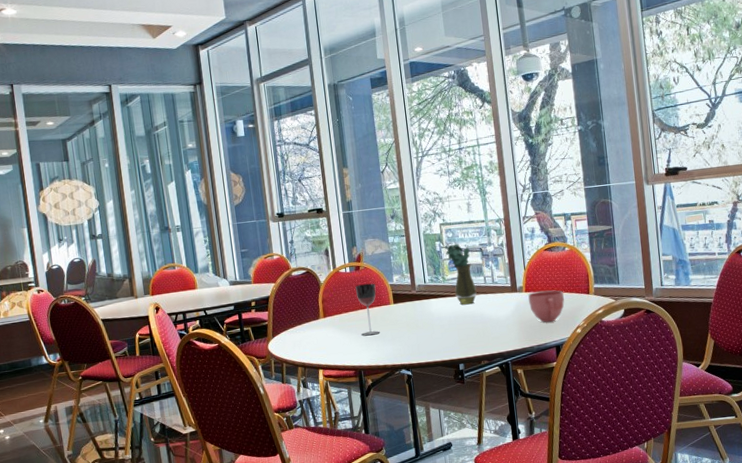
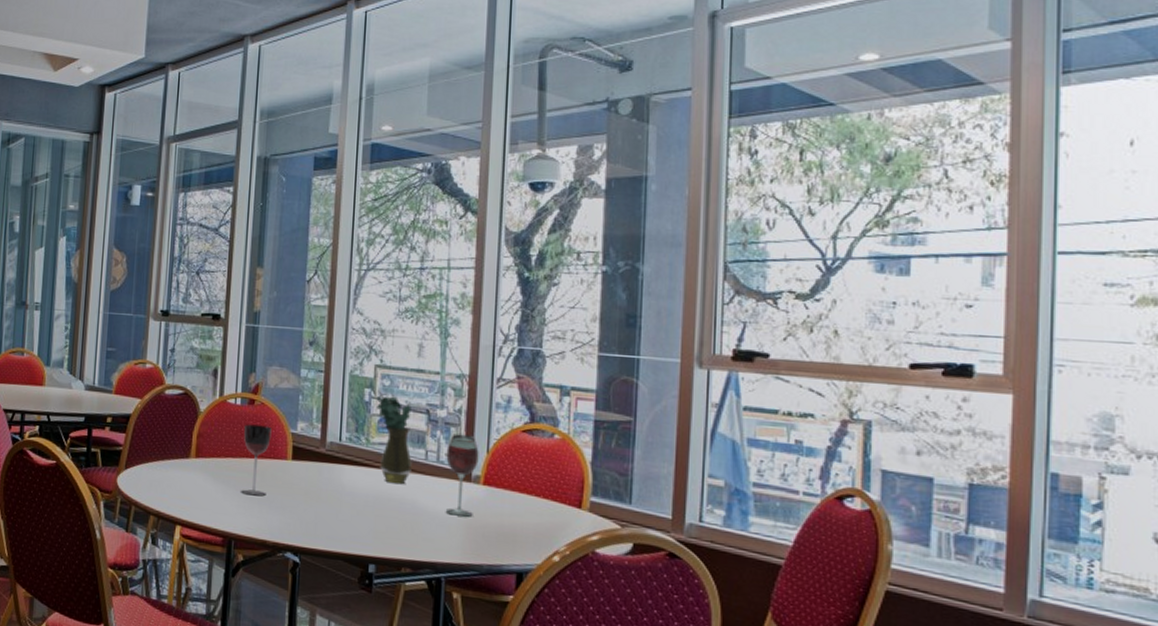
wineglass: none [497,260,522,318] -> present [445,433,479,517]
cup: present [528,290,565,323] -> none [486,487,541,536]

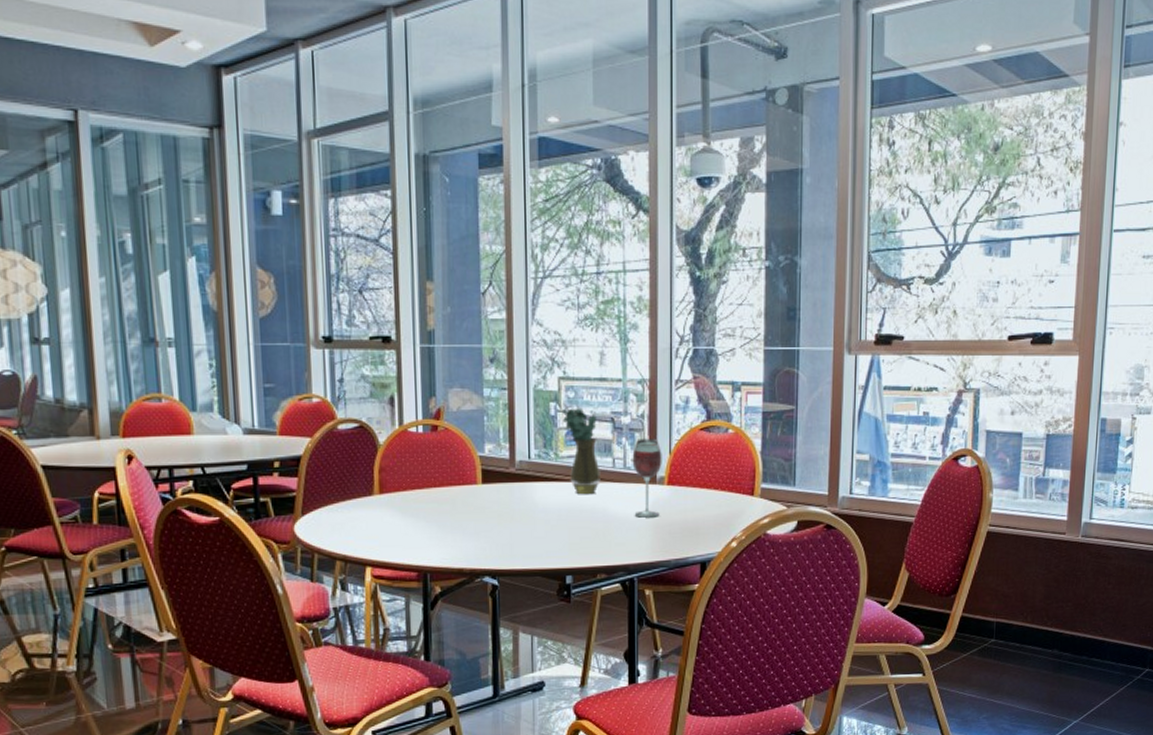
wineglass: present [241,424,272,496] -> none [429,451,459,525]

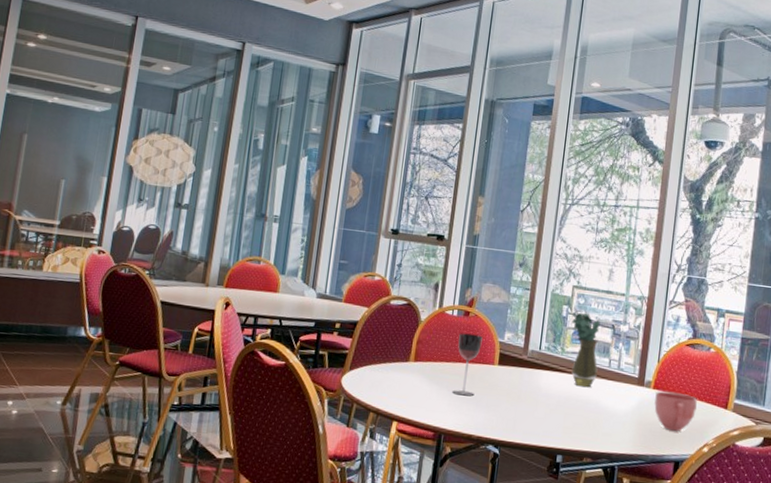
wineglass: none [429,451,459,525] -> present [452,333,483,396]
wineglass: present [632,438,662,518] -> none [622,346,652,416]
cup: none [671,485,719,529] -> present [654,391,697,431]

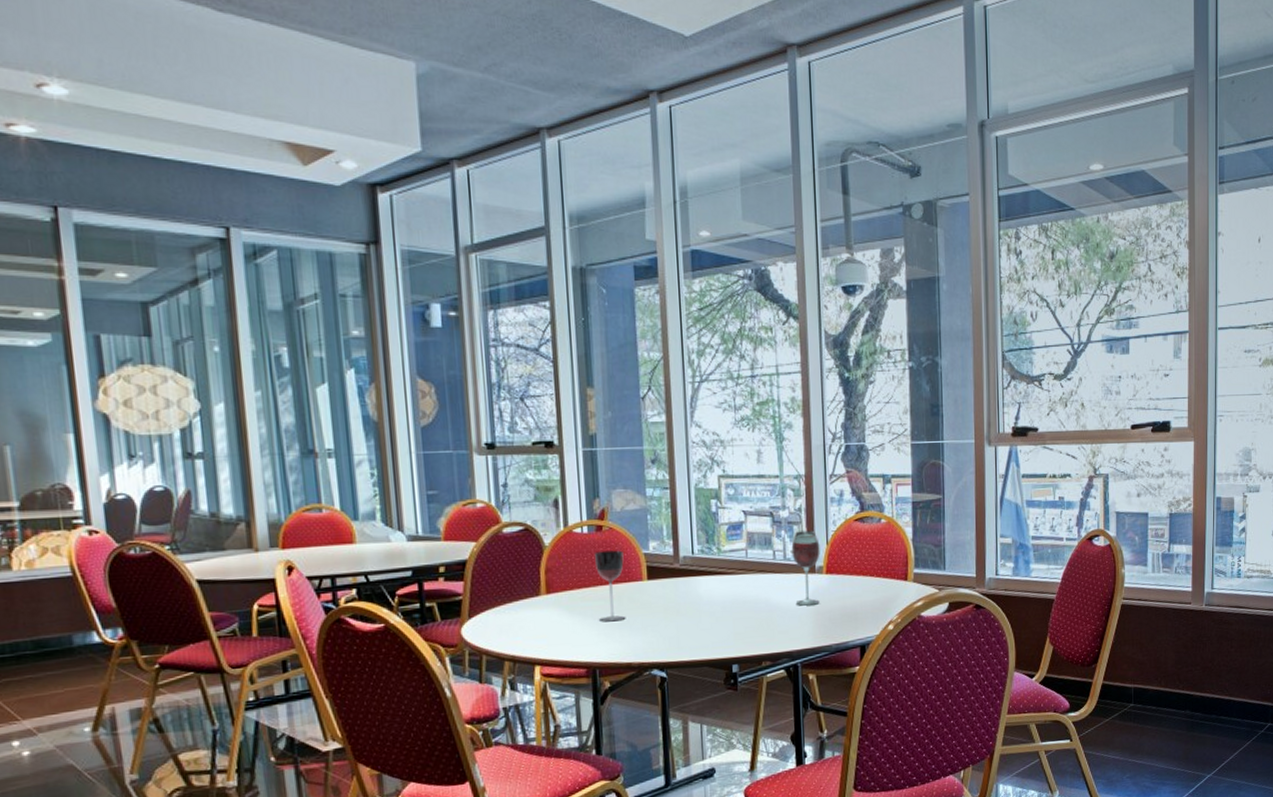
vase: present [571,308,601,387] -> none [723,500,762,586]
wineglass: none [622,346,652,416] -> present [791,530,820,606]
cup: present [654,391,697,431] -> none [829,573,875,615]

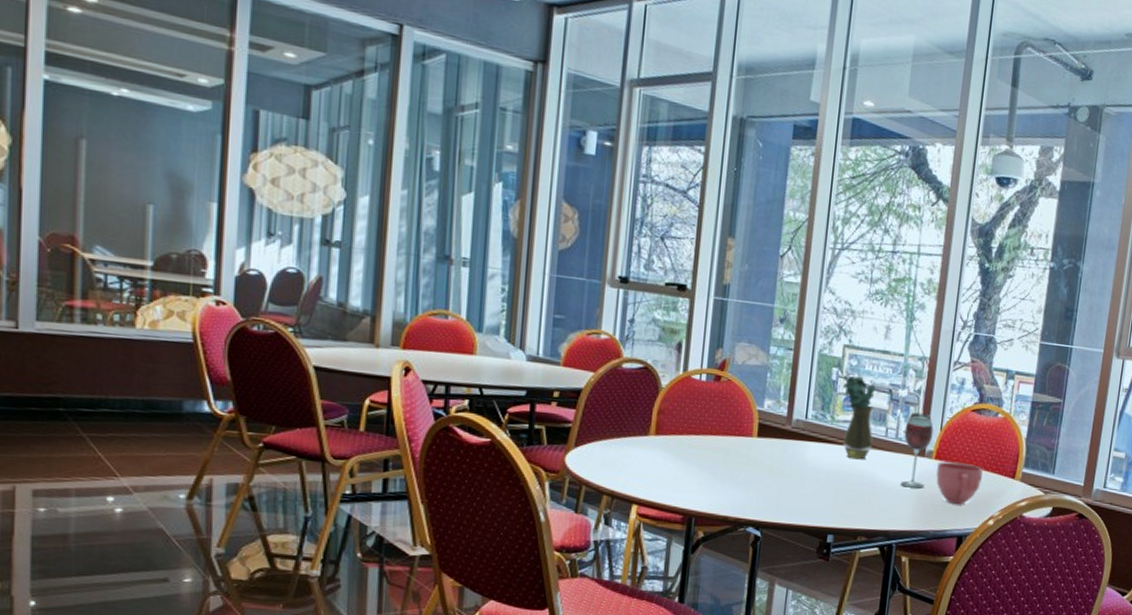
wineglass: present [595,550,626,622] -> none [703,401,738,473]
vase: none [723,500,762,586] -> present [843,370,876,459]
cup: none [829,573,875,615] -> present [936,461,983,504]

